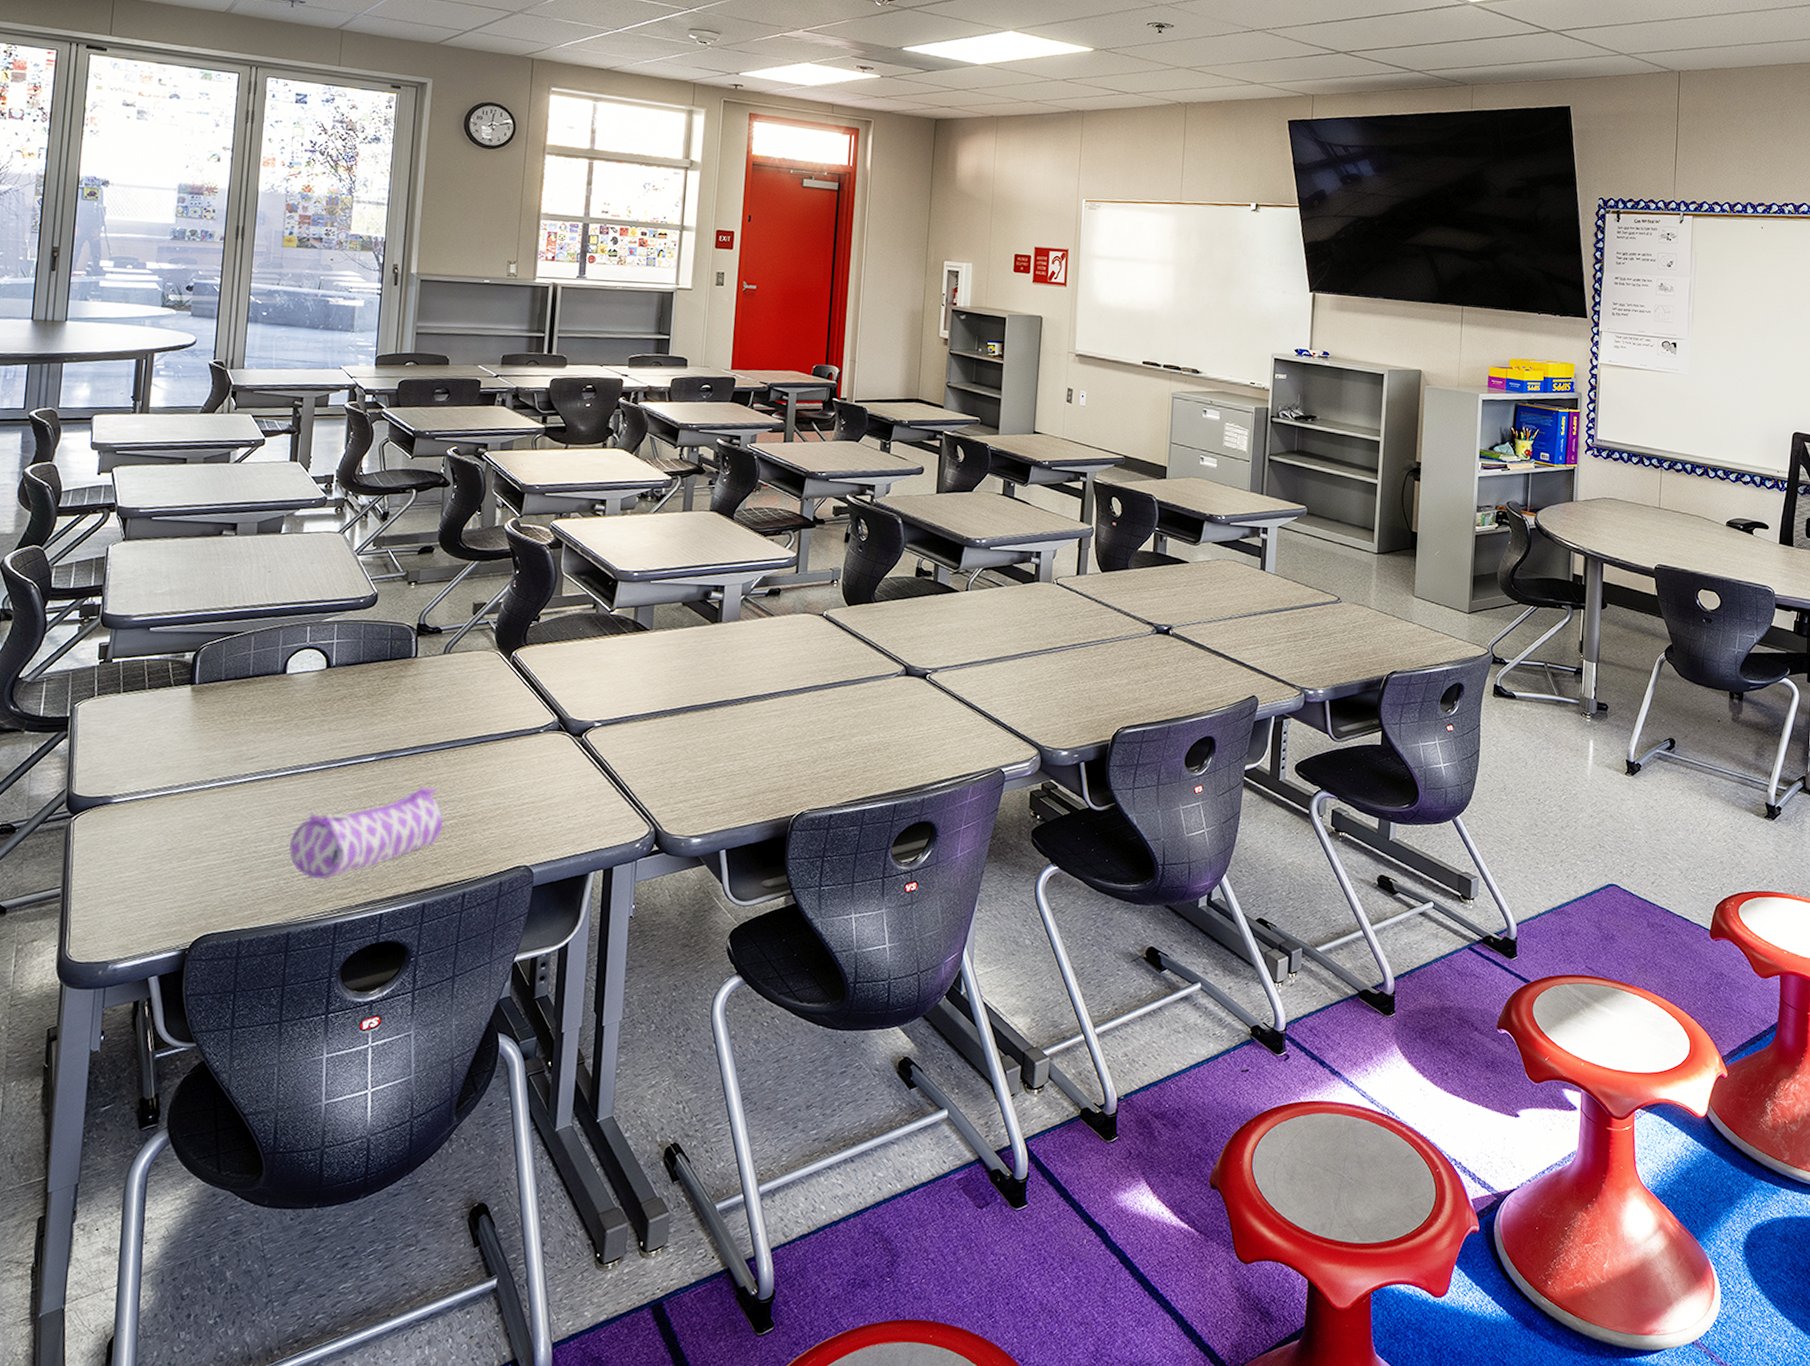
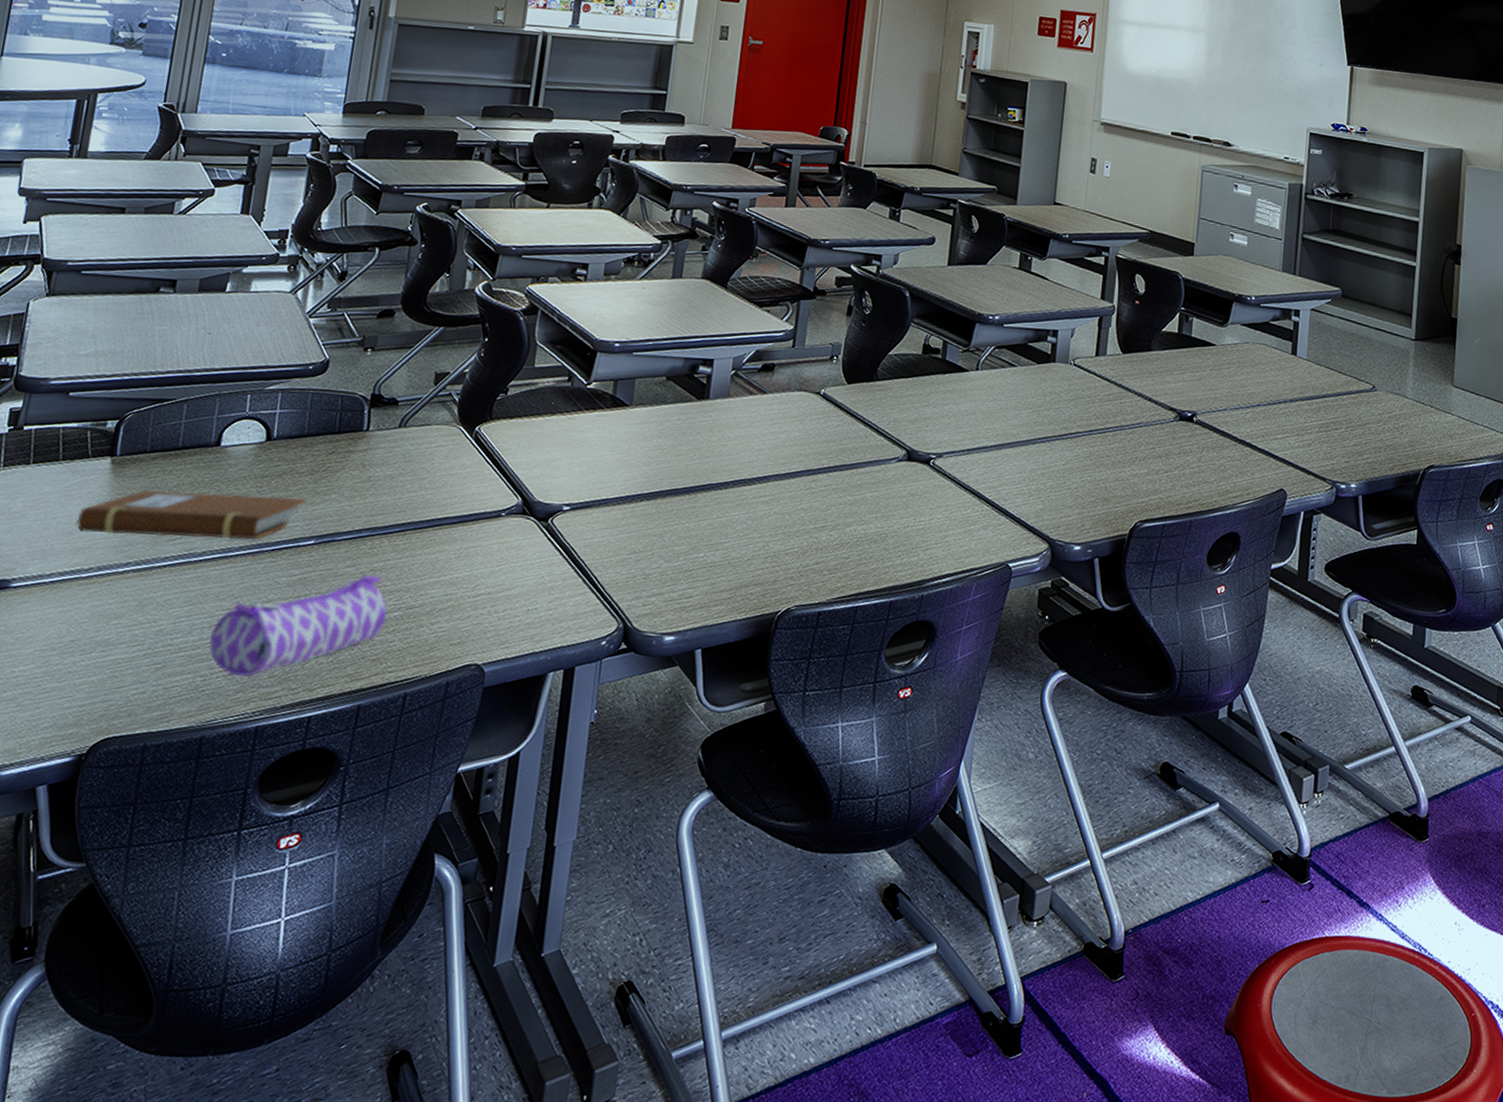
notebook: none [164,714,366,758] -> present [75,489,307,540]

